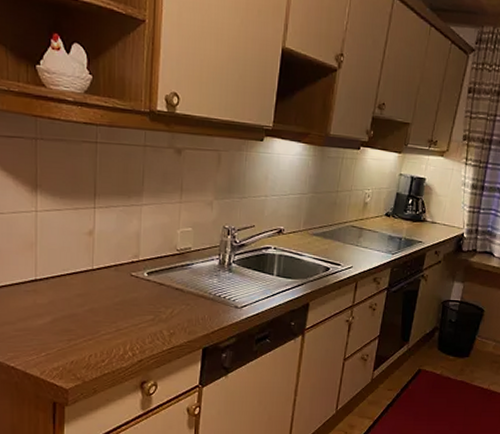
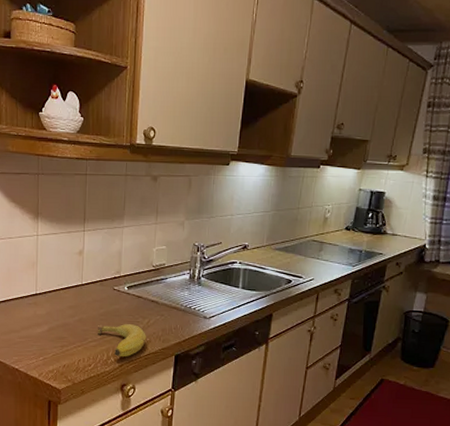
fruit: none [112,314,170,352] -> present [98,324,146,357]

